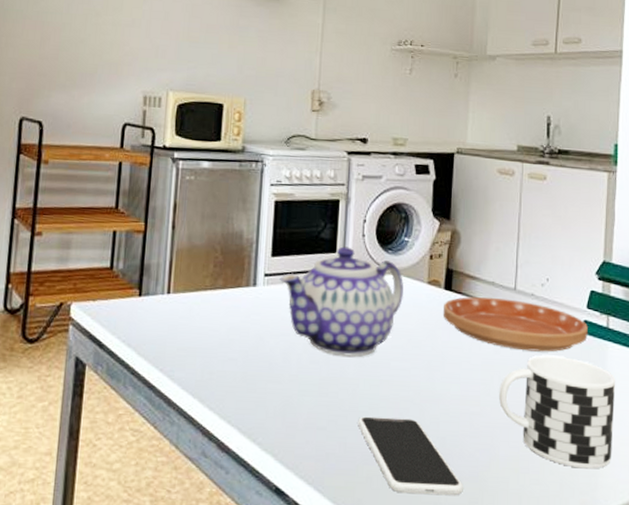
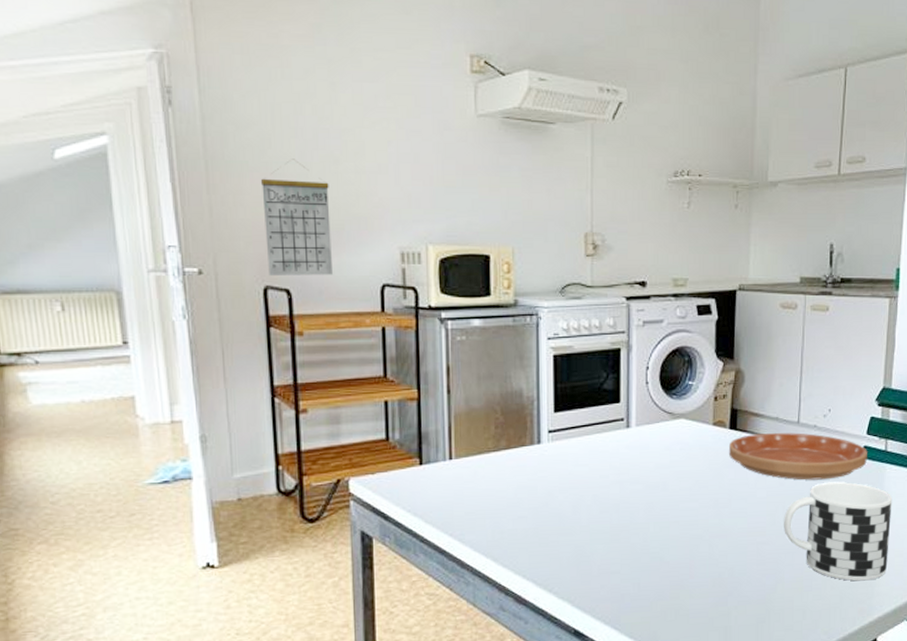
calendar: none [26,10,89,112] -> present [260,159,334,276]
teapot: present [279,246,404,357] -> none [564,395,689,503]
smartphone: present [358,416,463,496] -> none [650,554,751,622]

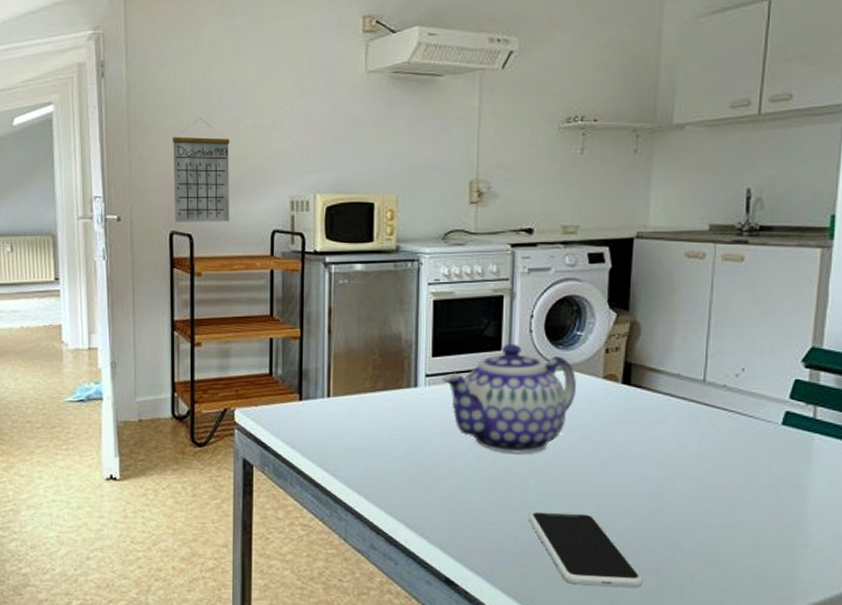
teapot: none [564,395,689,503] -> present [441,343,576,454]
smartphone: none [650,554,751,622] -> present [528,511,643,589]
saucer: present [729,433,867,480] -> none [621,390,790,446]
cup: present [784,482,892,581] -> none [684,449,822,564]

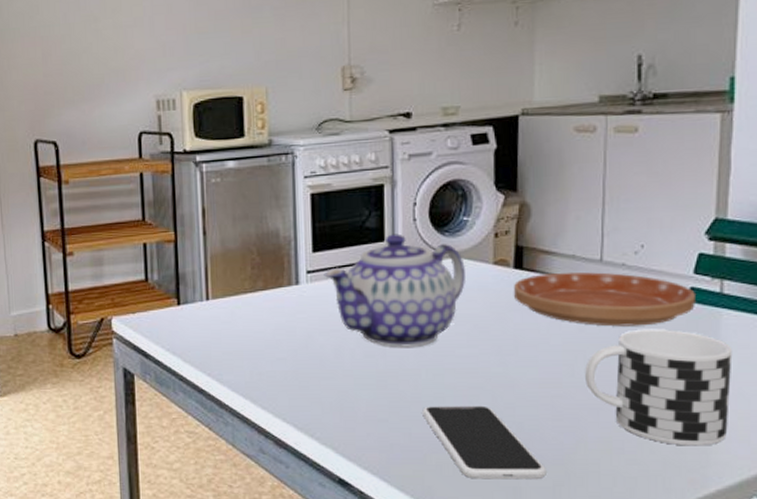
calendar: present [172,118,230,222] -> none [30,21,95,130]
saucer: none [621,390,790,446] -> present [514,272,695,327]
cup: none [684,449,822,564] -> present [585,330,733,446]

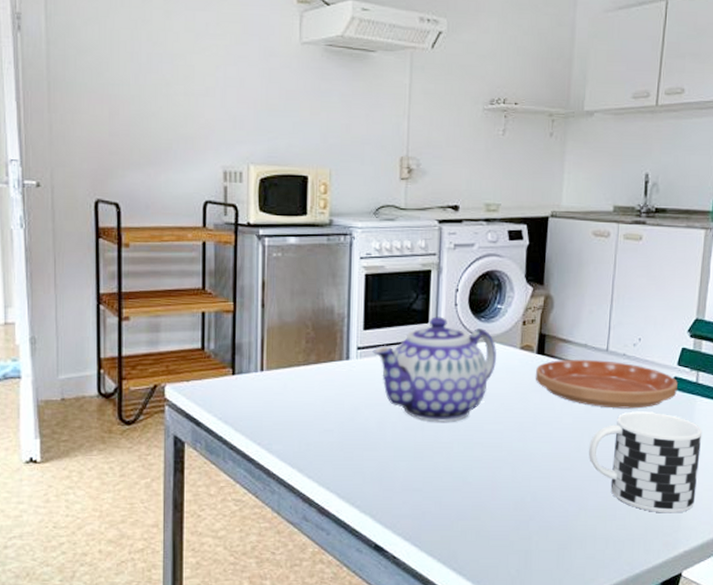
smartphone: present [422,405,546,480] -> none [452,477,553,544]

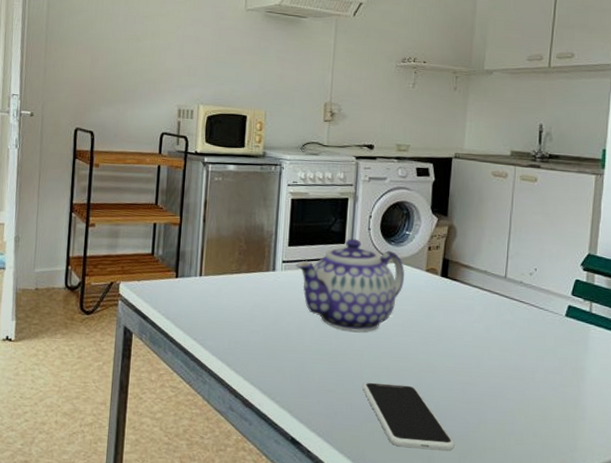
smartphone: none [452,477,553,544] -> present [362,382,455,451]
saucer: present [536,360,678,409] -> none [440,283,572,333]
cup: present [589,412,703,513] -> none [488,335,597,434]

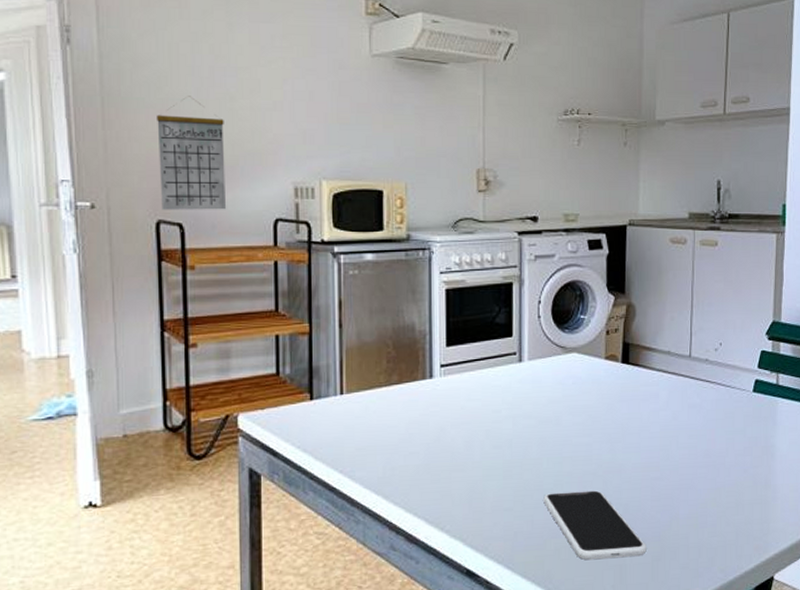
calendar: none [79,36,131,123] -> present [156,96,227,210]
teapot: present [295,238,404,332] -> none [456,329,582,438]

